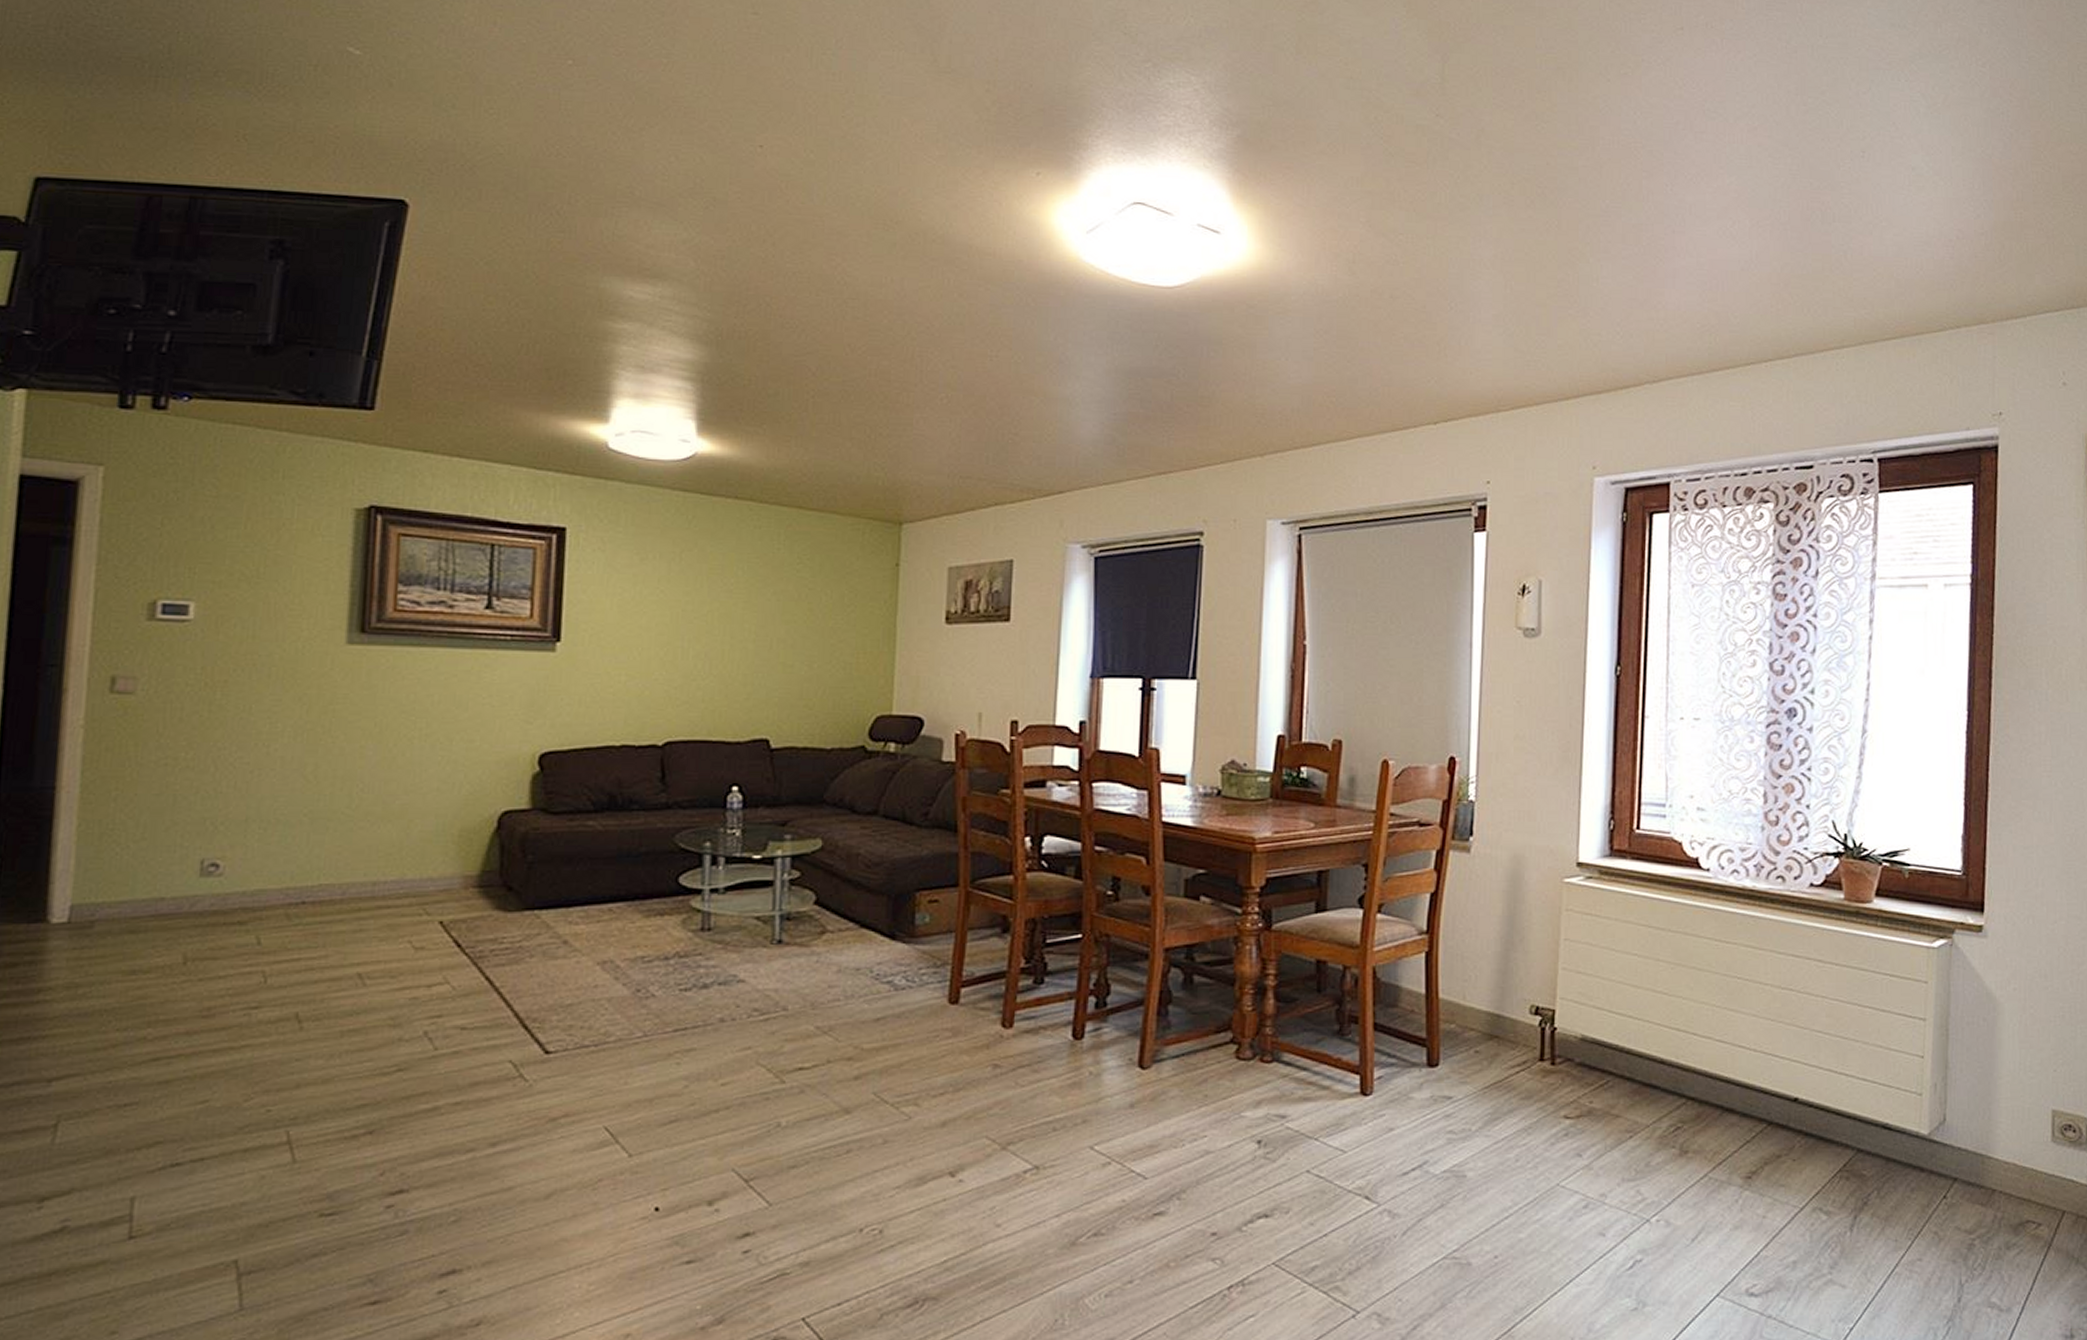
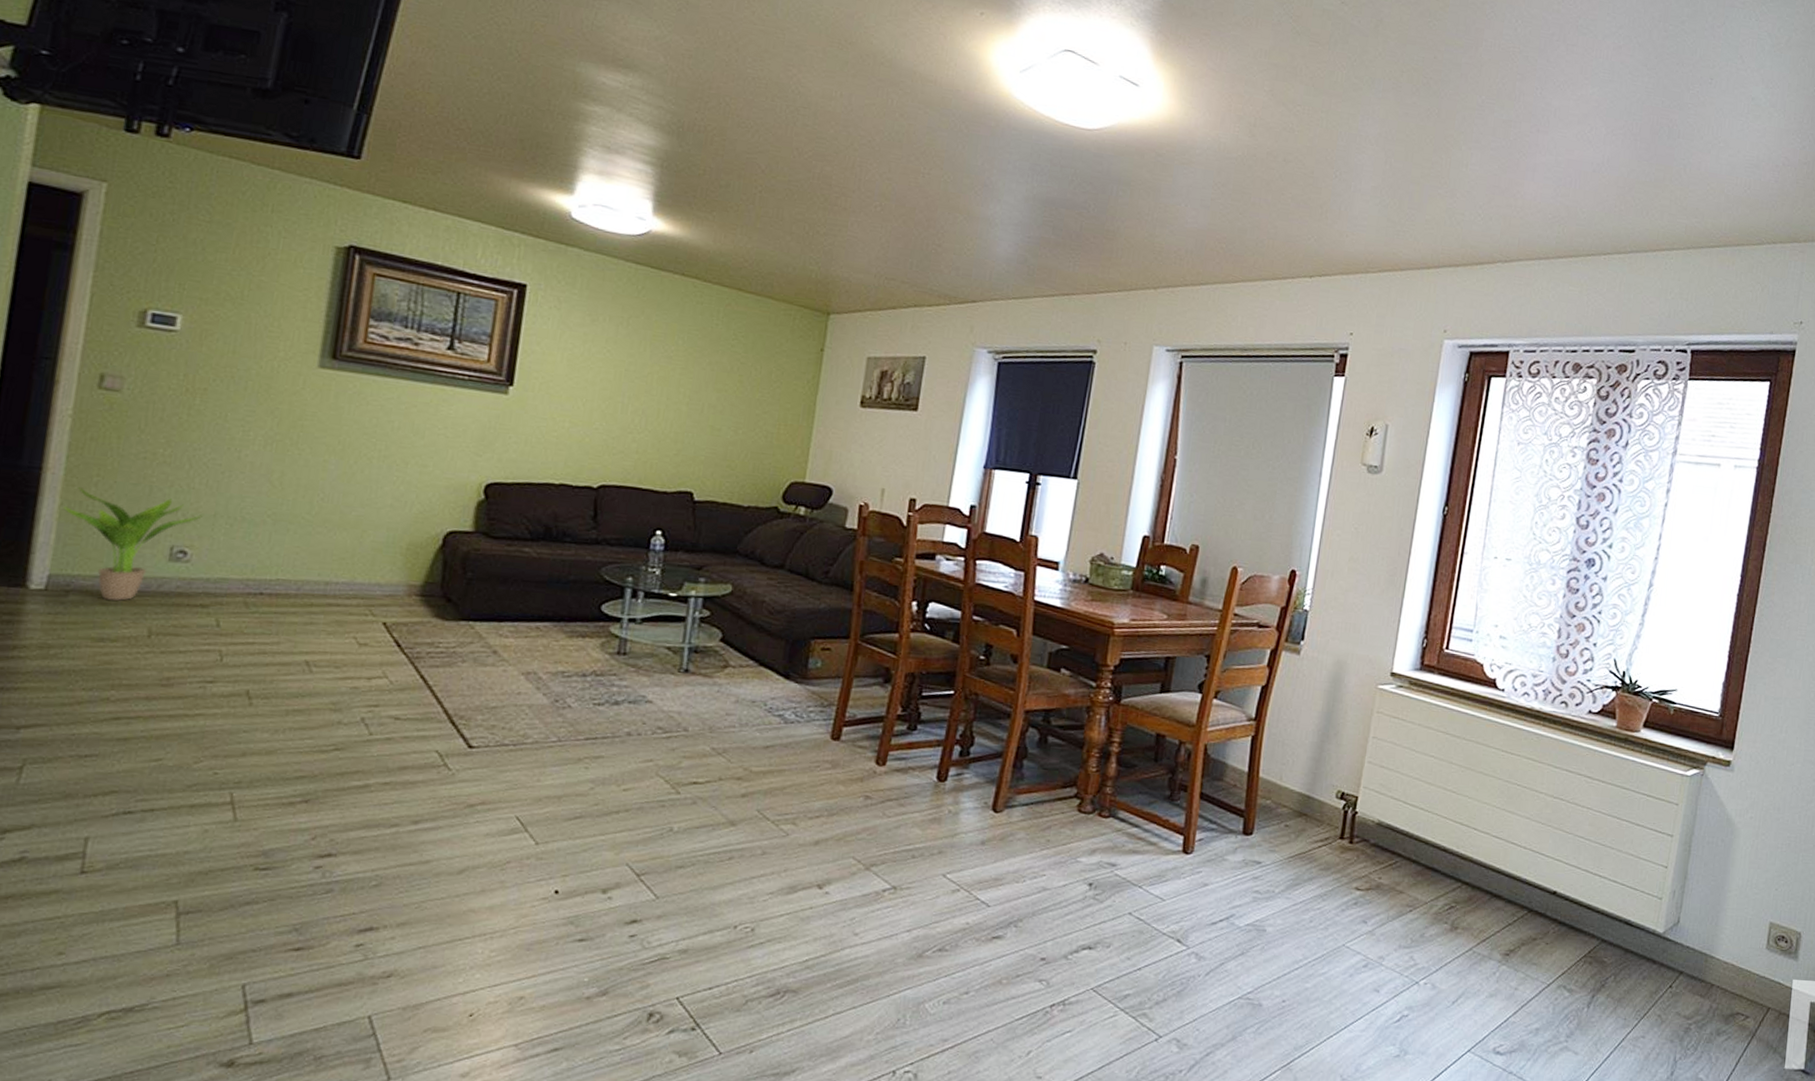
potted plant: none [82,805,233,927] -> present [63,487,203,601]

